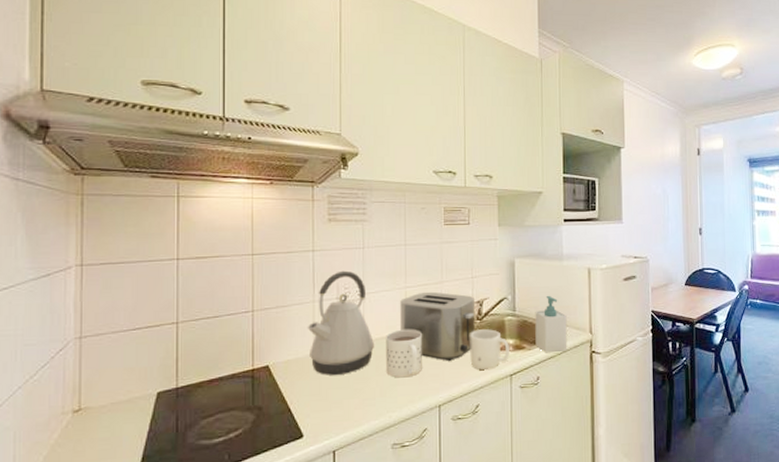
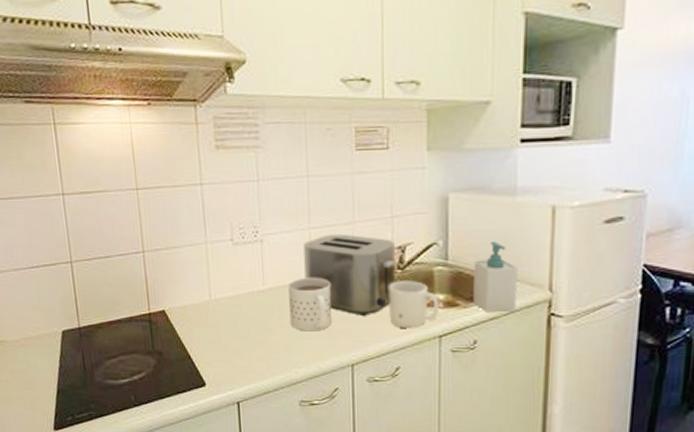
kettle: present [307,270,374,375] -> none [201,207,276,324]

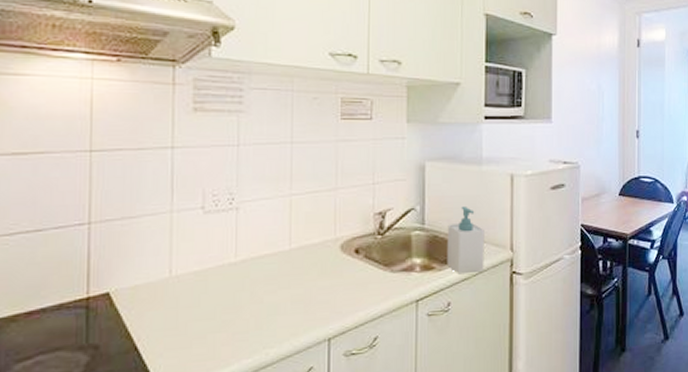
mug: present [288,277,332,332] -> none [263,245,311,306]
toaster: present [304,233,395,316] -> none [283,200,375,285]
mug: present [389,281,439,329] -> none [368,246,416,296]

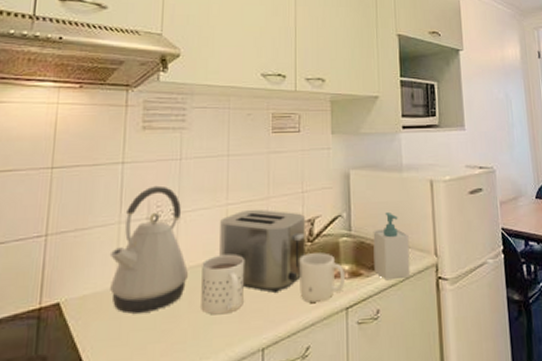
kettle: none [162,173,249,304] -> present [109,185,188,314]
mug: none [263,245,311,306] -> present [201,254,245,315]
toaster: none [283,200,375,285] -> present [219,209,305,293]
mug: none [368,246,416,296] -> present [299,252,345,304]

